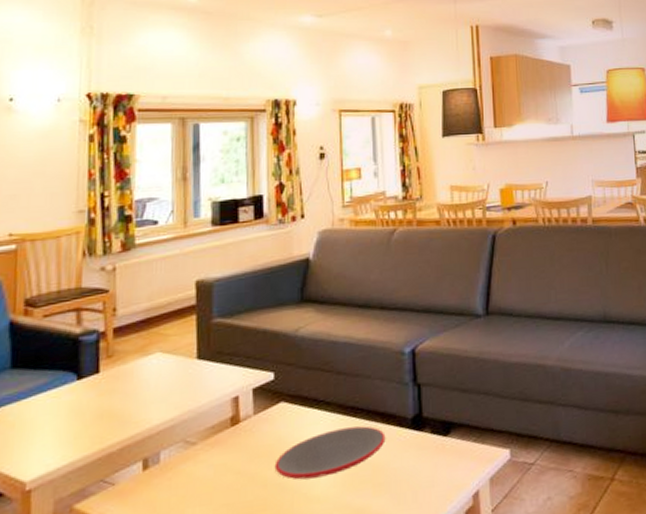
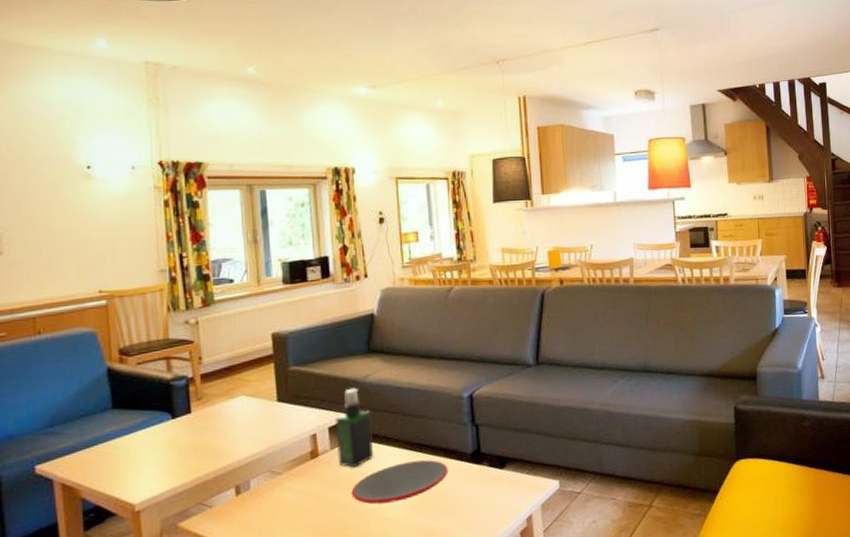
spray bottle: none [260,342,301,436] -> present [335,387,373,468]

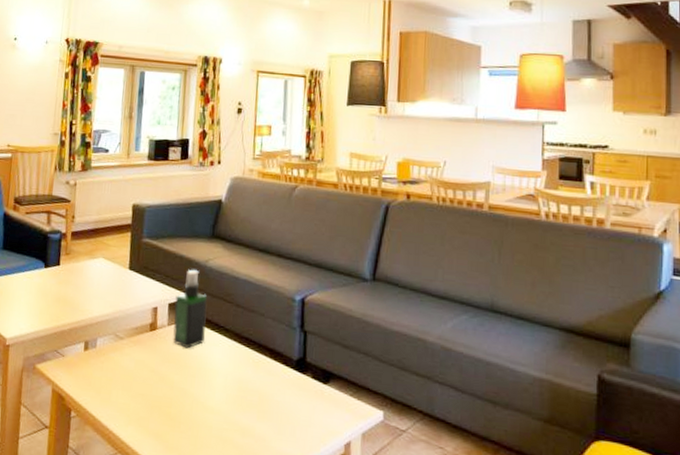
plate: present [351,459,449,505] -> none [180,354,273,393]

